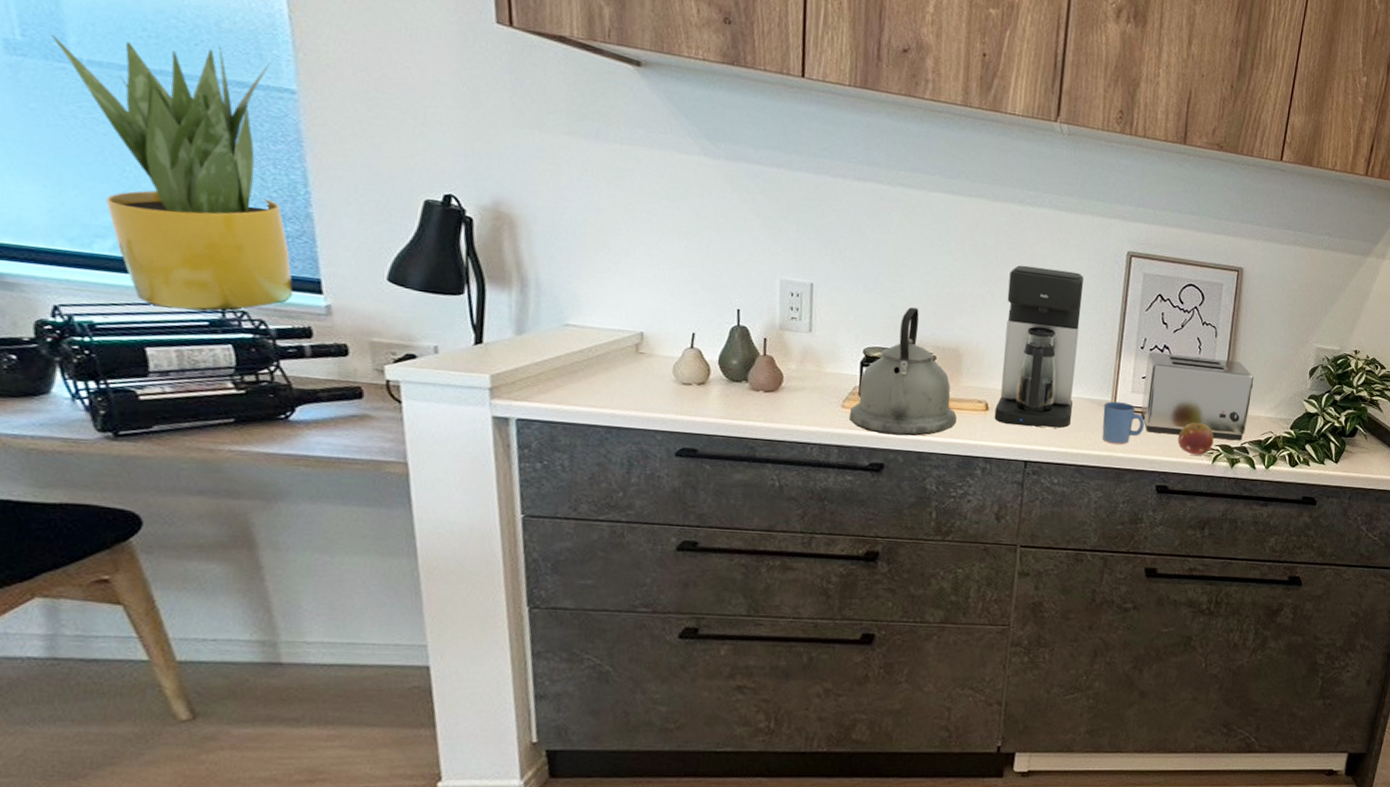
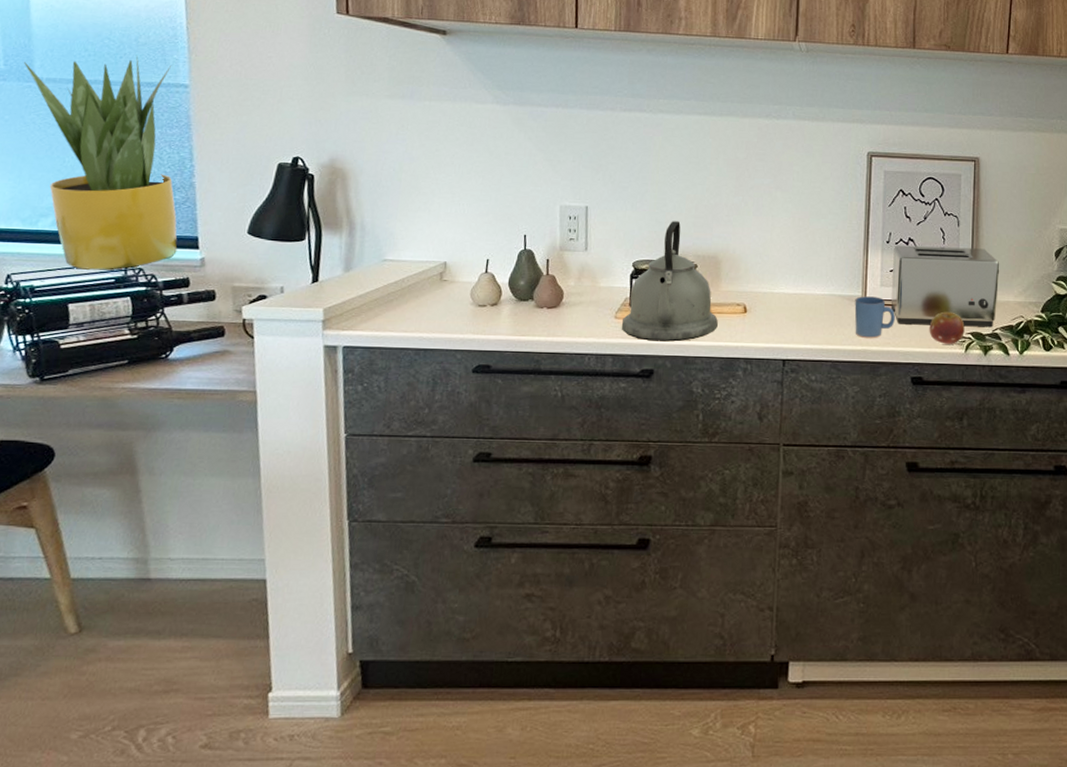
coffee maker: present [994,265,1084,429] -> none [752,173,829,326]

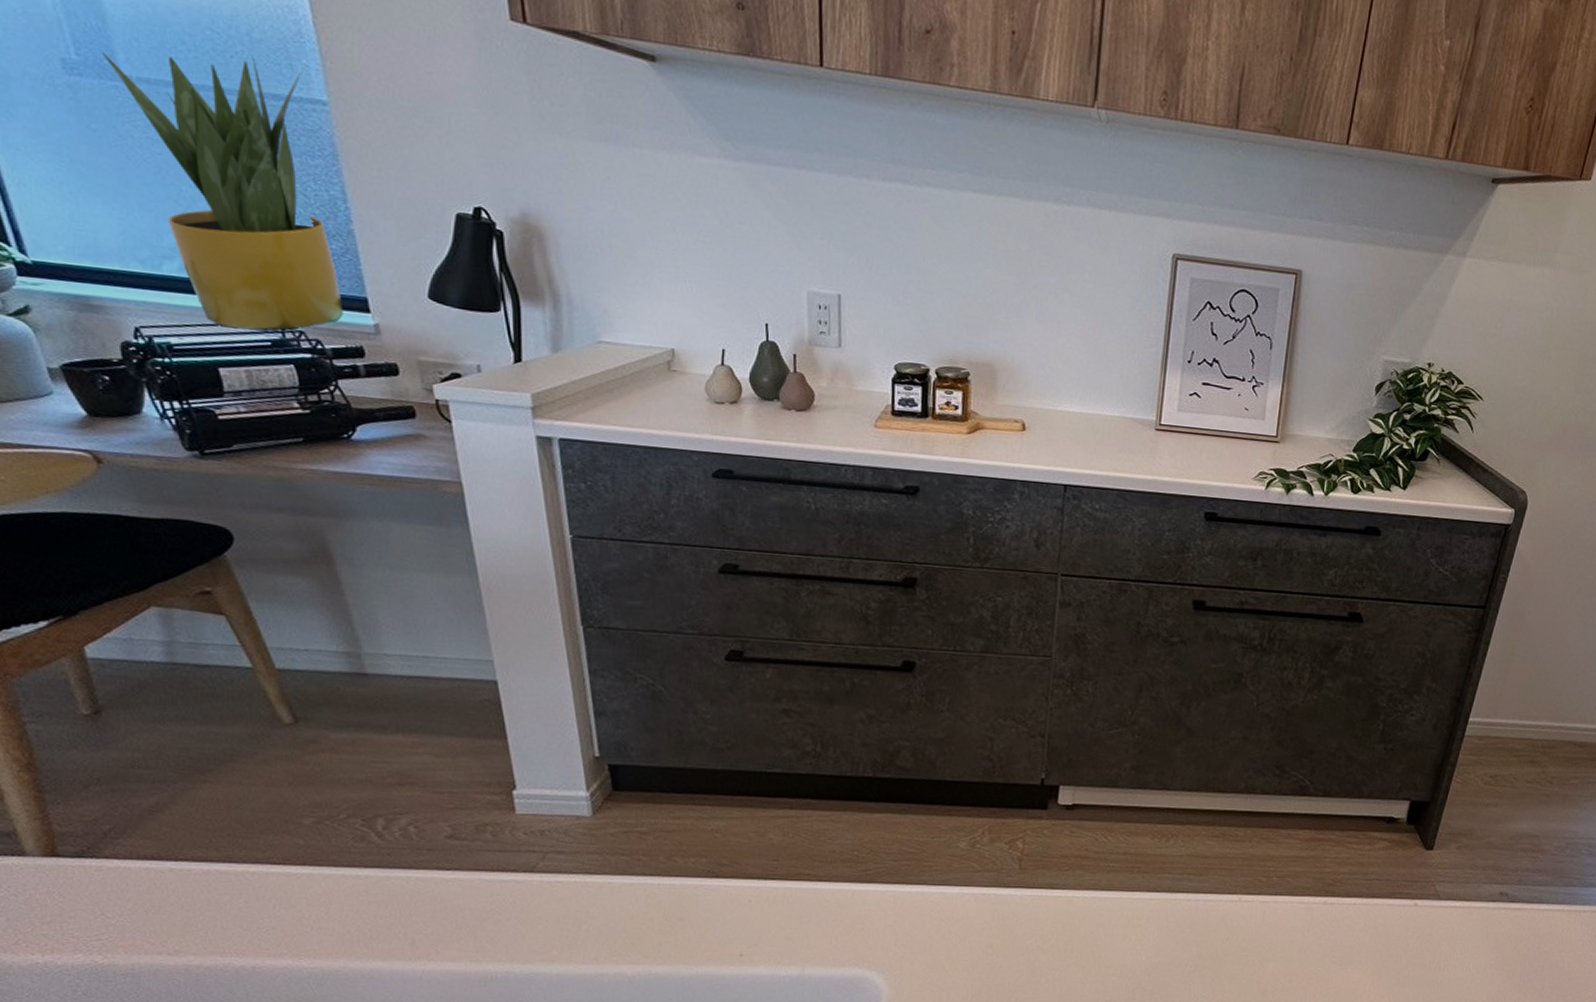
kettle: present [622,221,718,342] -> none [883,319,993,458]
mug: present [854,296,895,339] -> none [1146,420,1192,469]
toaster: present [890,245,1000,328] -> none [1187,365,1313,465]
fruit: present [929,311,965,344] -> none [1228,444,1268,480]

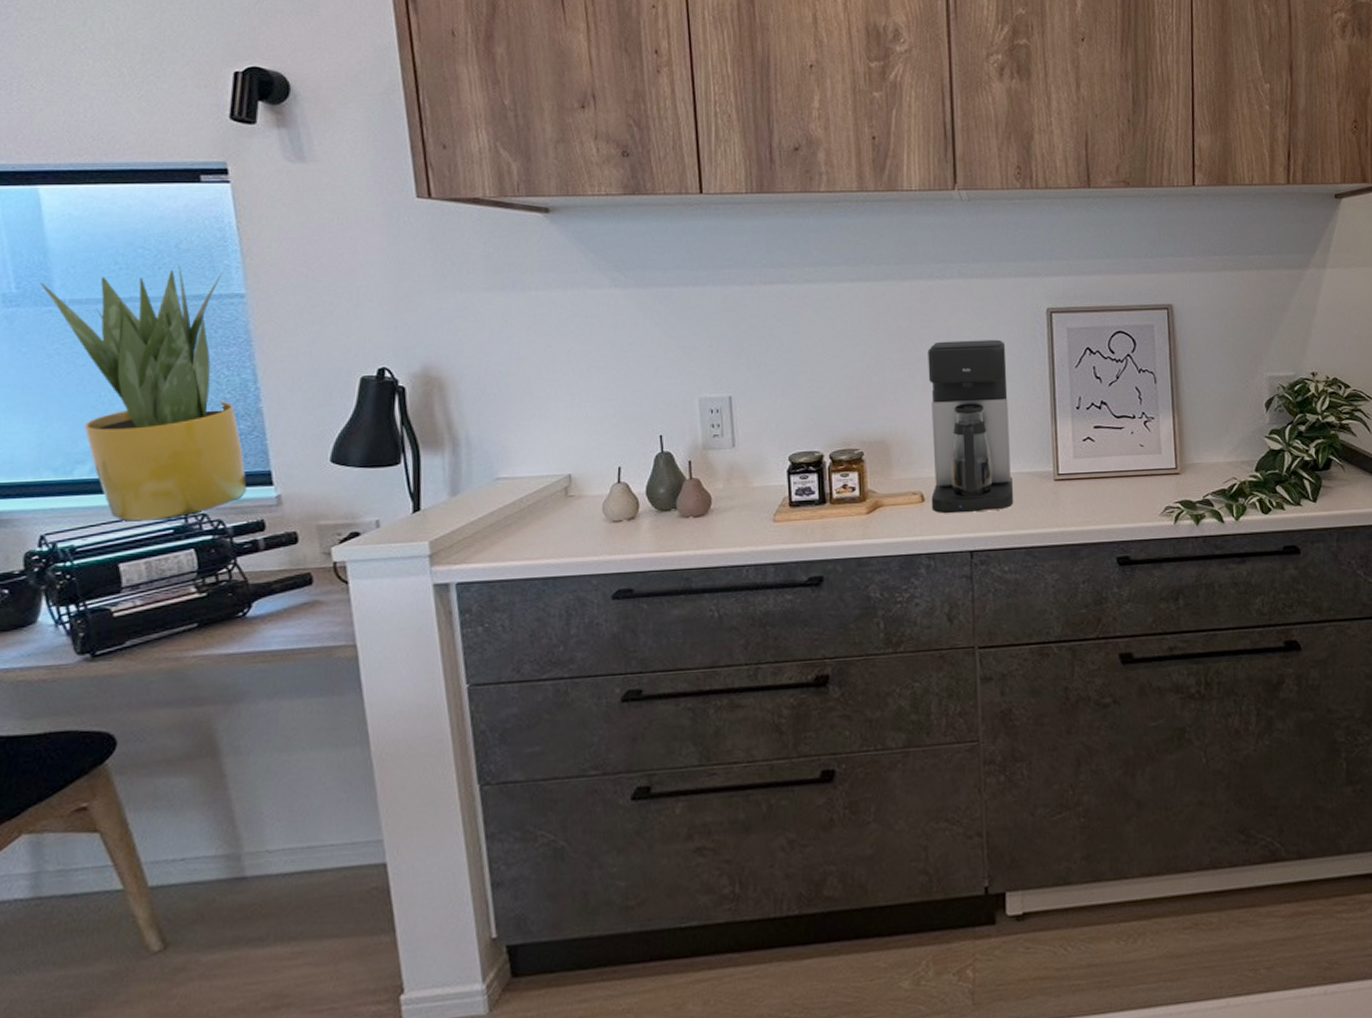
coffee maker: none [1031,271,1126,450] -> present [928,339,1014,513]

